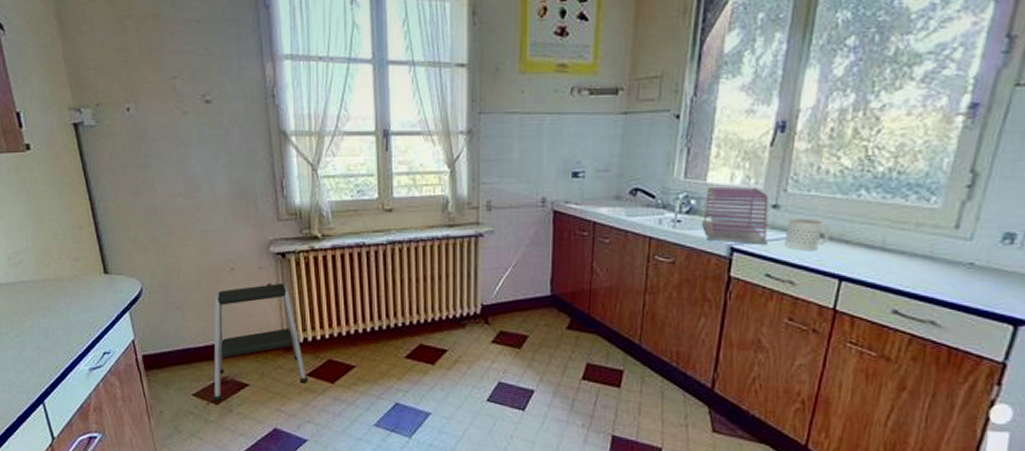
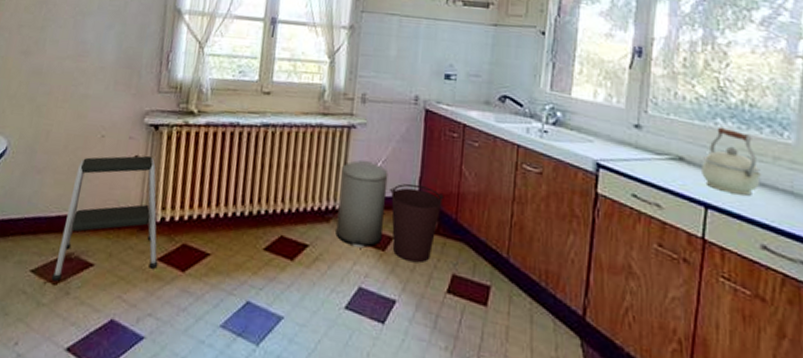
pedal bin: none [472,268,519,348] -> present [336,160,389,249]
bucket: none [522,285,576,356] -> present [390,183,444,263]
dish rack: present [702,186,769,246] -> none [568,100,632,165]
mug: present [783,218,830,252] -> none [648,139,691,175]
kettle: none [839,198,902,264] -> present [702,126,762,196]

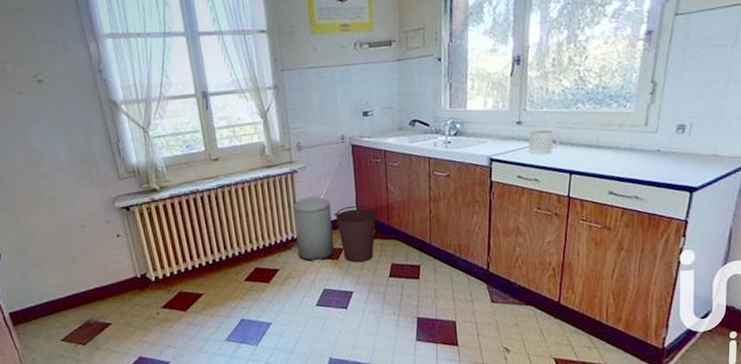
step stool: present [51,155,158,282] -> none [70,232,164,343]
mug: none [648,139,691,175] -> present [528,129,560,155]
kettle: present [702,126,762,196] -> none [567,109,610,160]

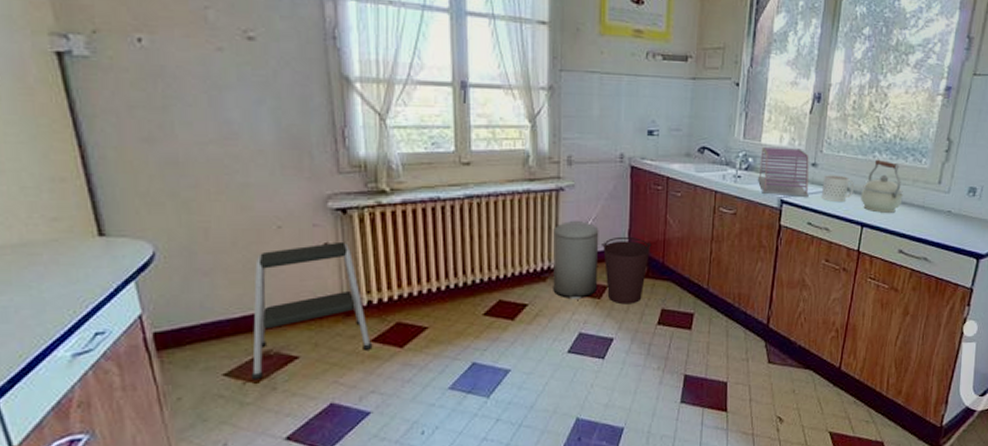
step stool: none [70,232,164,343] -> present [251,241,373,380]
dish rack: none [467,110,516,156] -> present [758,146,809,198]
kettle: none [567,109,610,160] -> present [861,159,904,213]

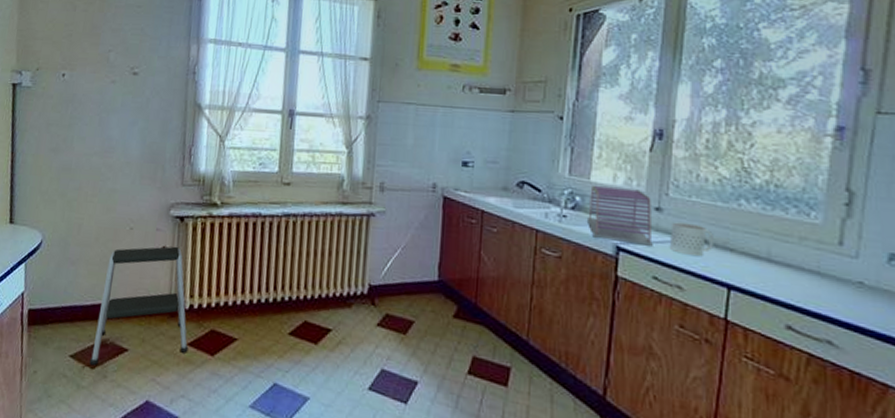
pedal bin: present [553,221,599,300] -> none [358,248,408,333]
bucket: present [602,236,652,305] -> none [410,269,464,346]
kettle: present [861,159,904,213] -> none [724,208,788,276]

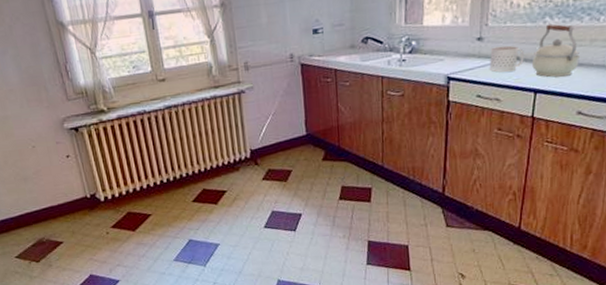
step stool: present [89,246,189,366] -> none [22,153,113,260]
dish rack: present [588,184,653,248] -> none [423,25,476,75]
kettle: none [724,208,788,276] -> present [532,24,581,78]

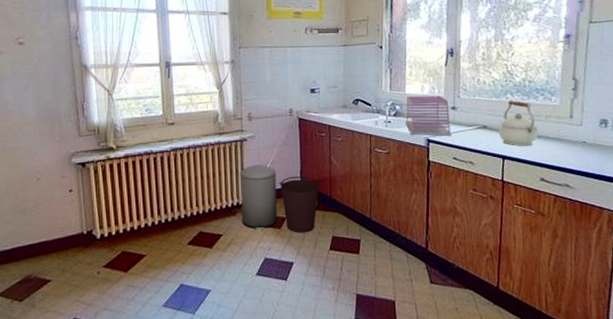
pedal bin: none [240,117,283,184] -> present [240,165,277,230]
bucket: none [283,126,327,185] -> present [279,176,320,233]
dish rack: none [423,25,476,75] -> present [406,95,452,137]
mug: present [489,45,524,73] -> none [462,115,492,140]

